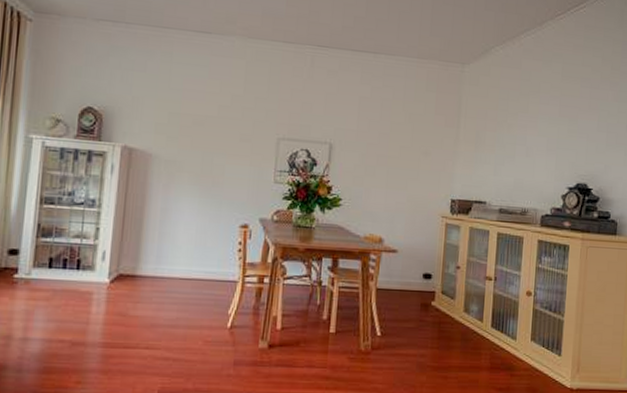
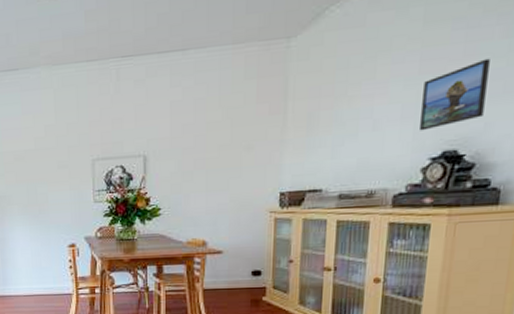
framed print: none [560,114,606,164] -> present [420,58,490,131]

